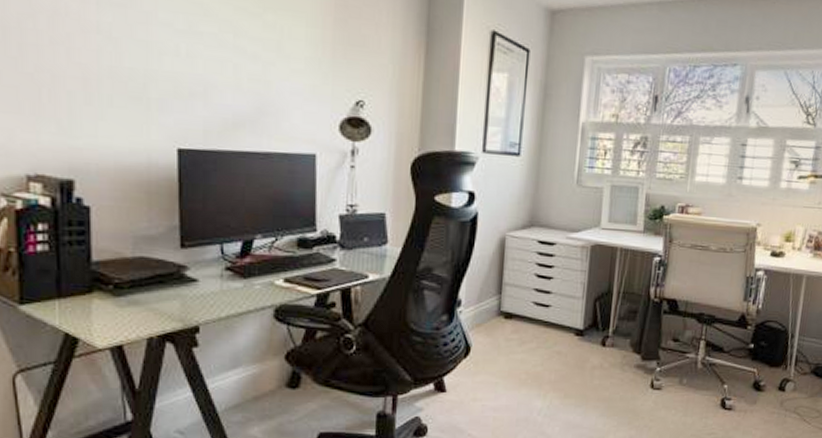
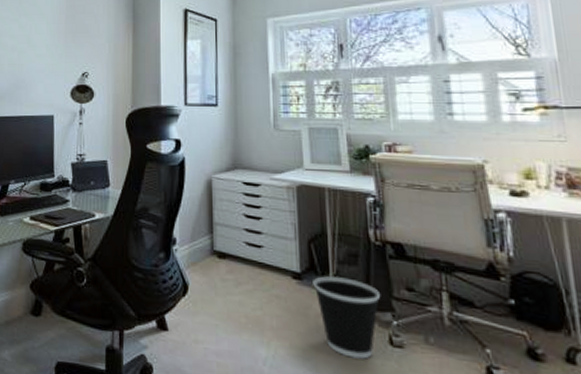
wastebasket: none [593,332,651,402] -> present [313,276,381,359]

